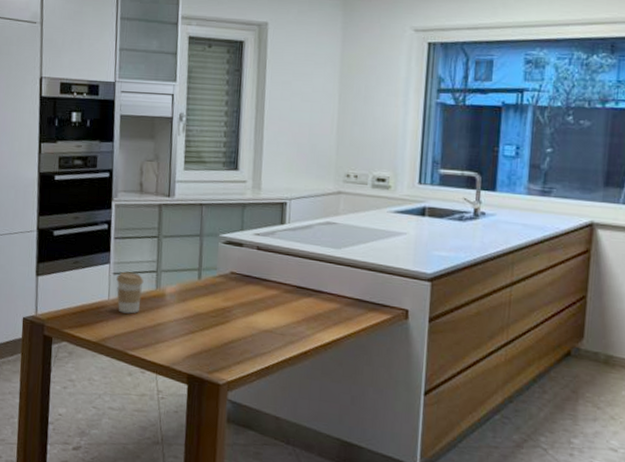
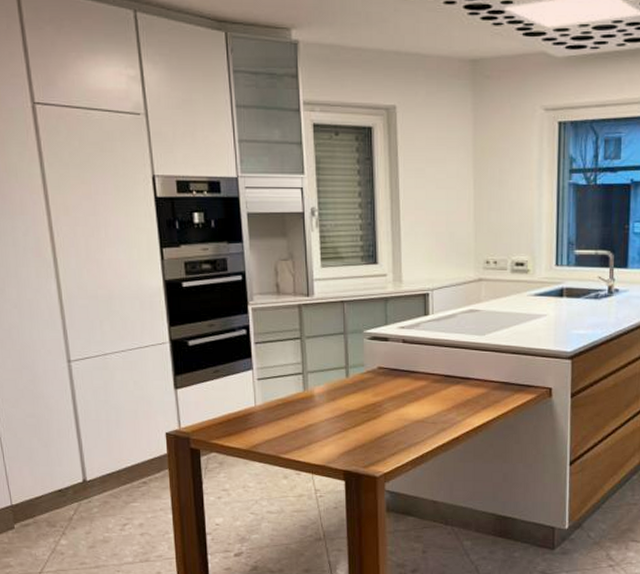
coffee cup: present [116,271,144,314] -> none [261,376,290,418]

